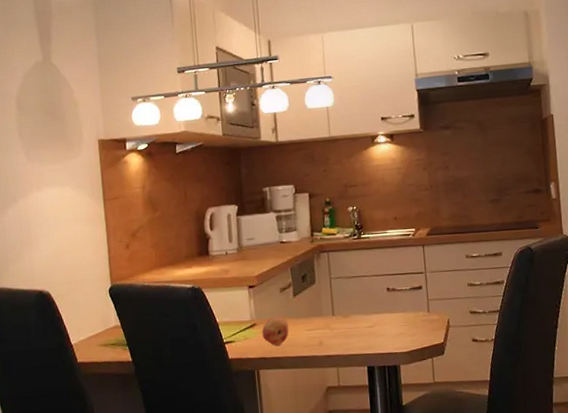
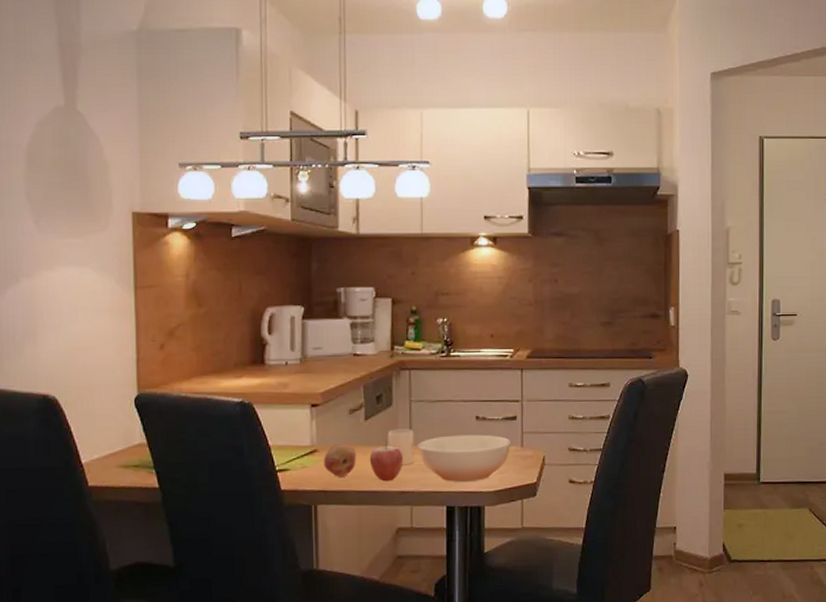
fruit: none [299,311,328,348] -> present [369,438,404,482]
mug: none [313,302,338,333] -> present [387,429,415,465]
bowl: none [339,303,419,346] -> present [418,434,512,482]

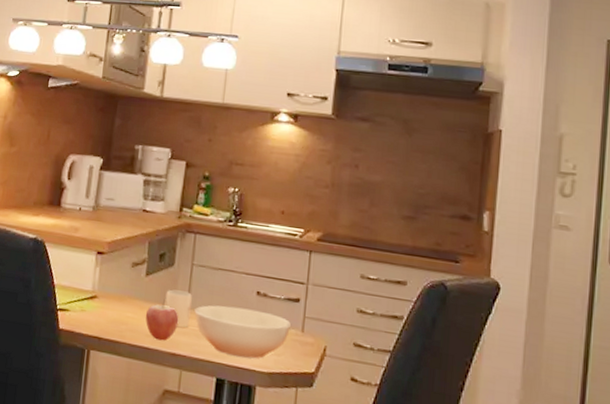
fruit: present [323,444,357,477] -> none [101,293,134,327]

